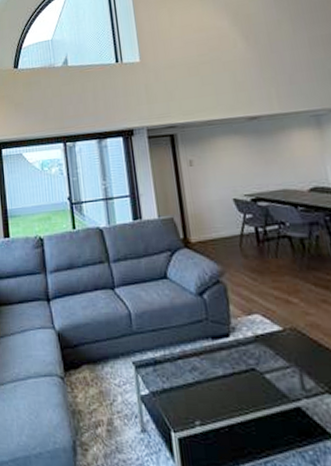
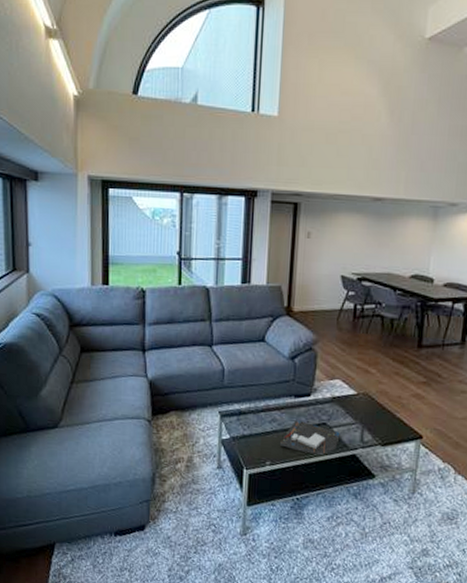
board game: none [207,365,276,409] -> present [280,419,340,455]

